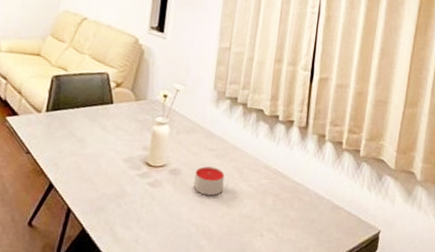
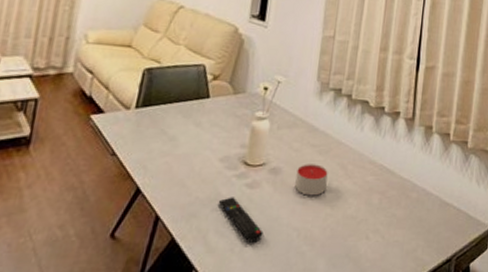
remote control: none [123,194,165,235] -> present [218,197,264,243]

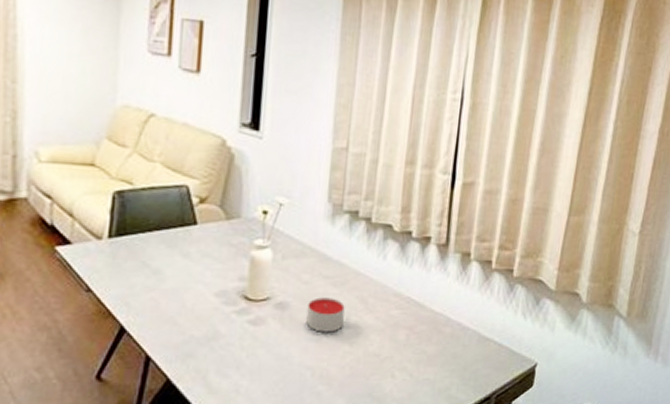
remote control: present [218,197,264,243] -> none [217,335,272,383]

